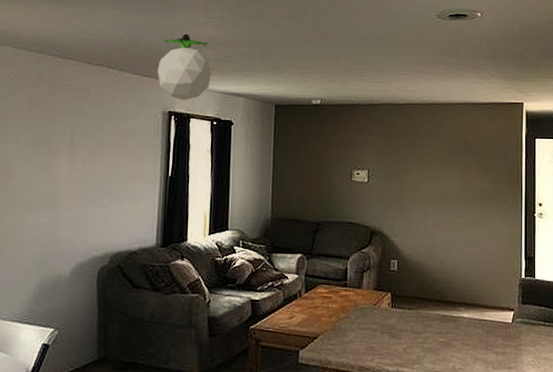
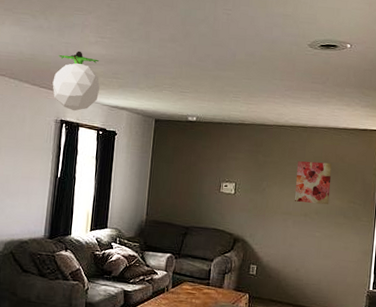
wall art: none [433,141,472,187] -> present [294,161,332,205]

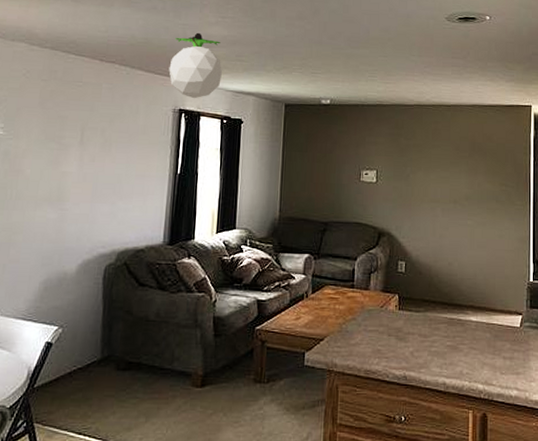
wall art: present [294,161,332,205] -> none [441,142,480,189]

